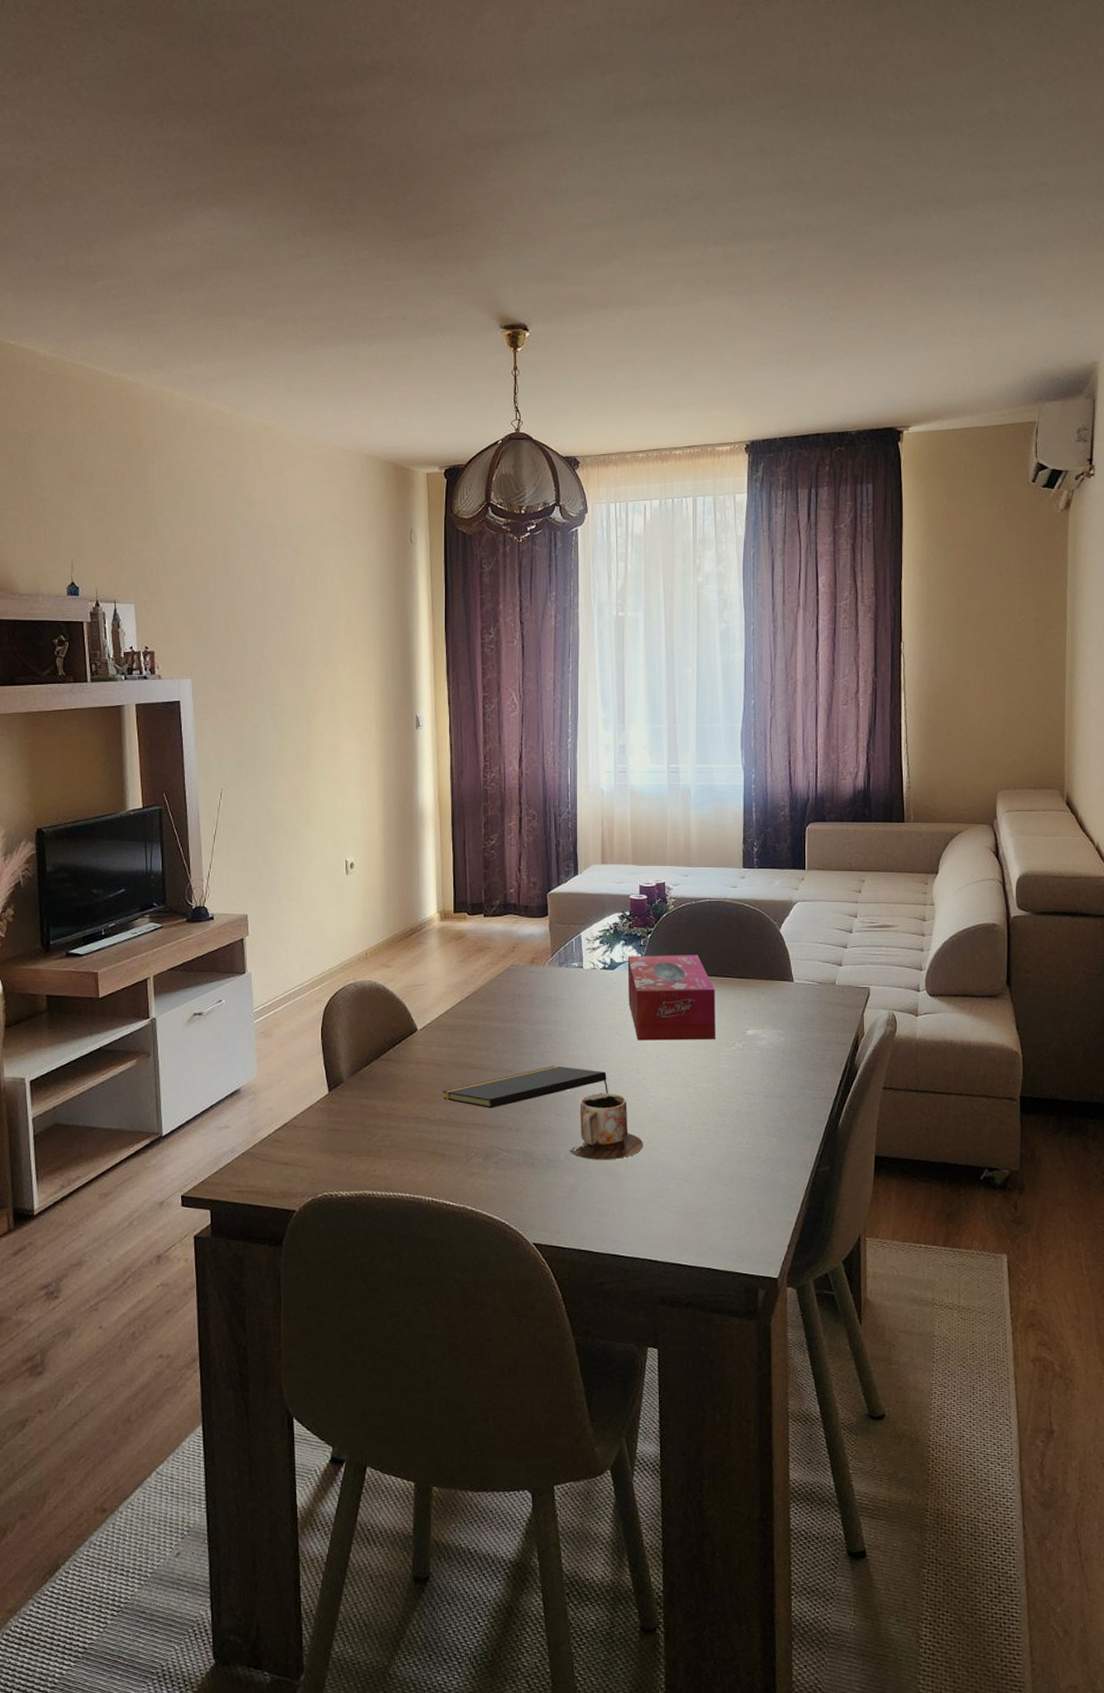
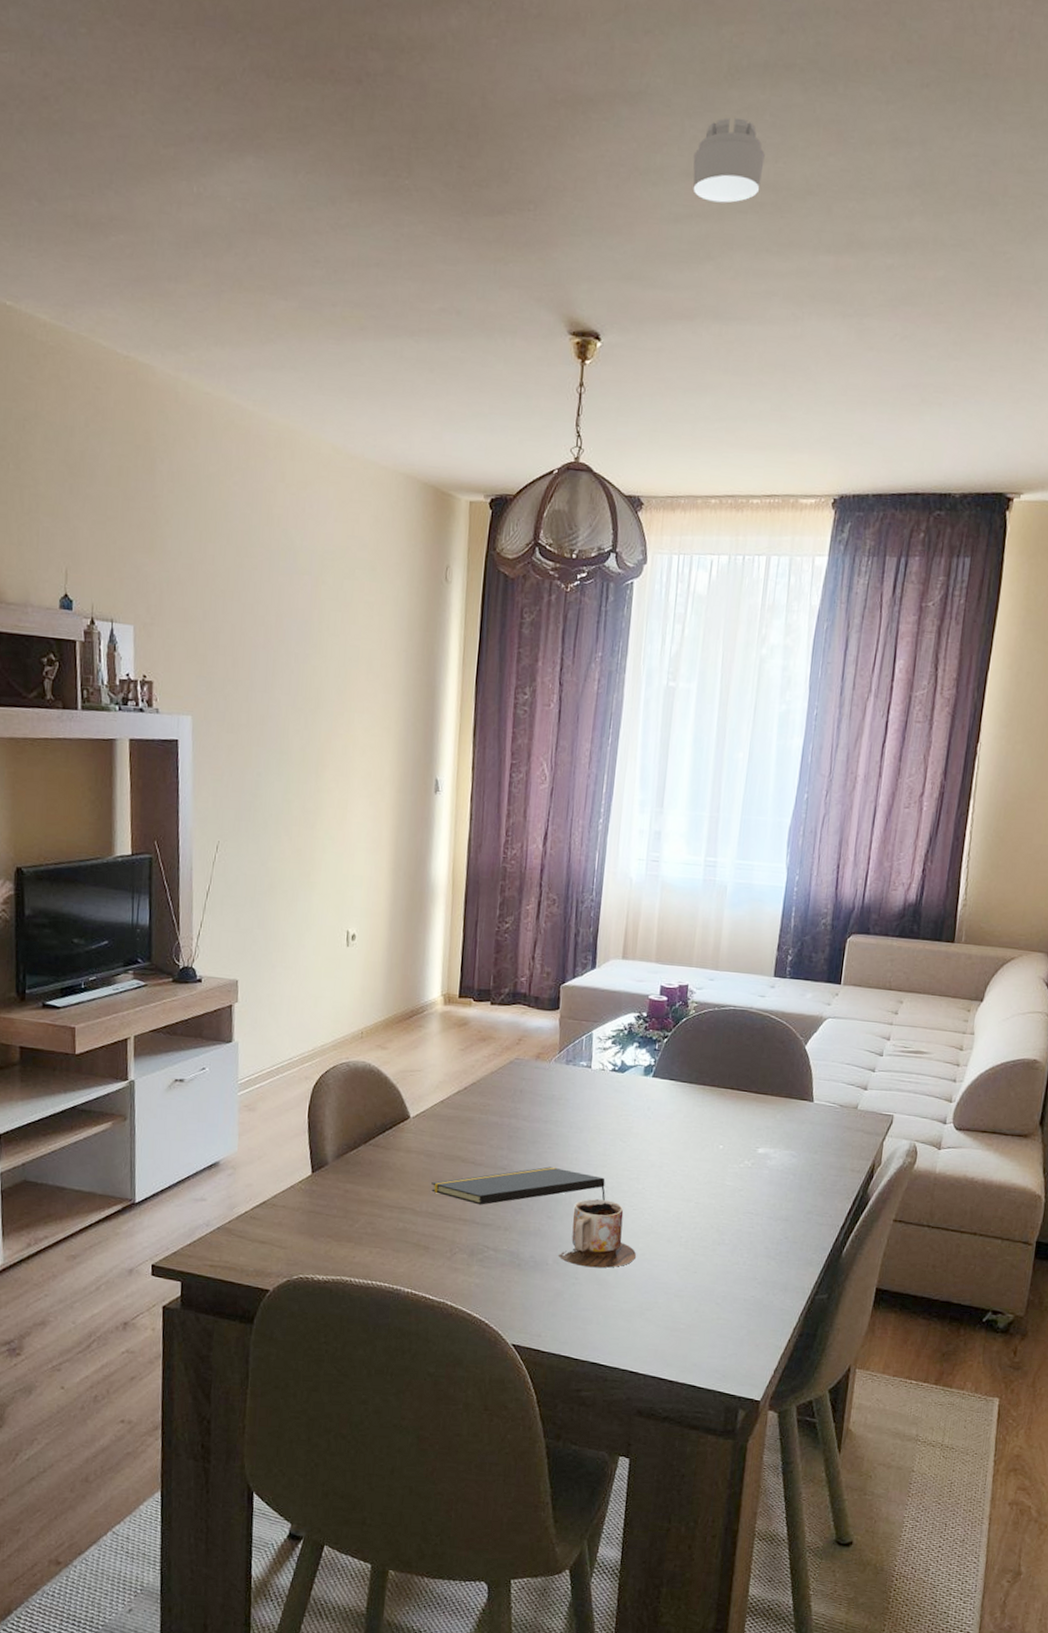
smoke detector: none [593,145,653,213] -> present [693,117,765,203]
tissue box: present [627,955,715,1041] -> none [636,1060,729,1155]

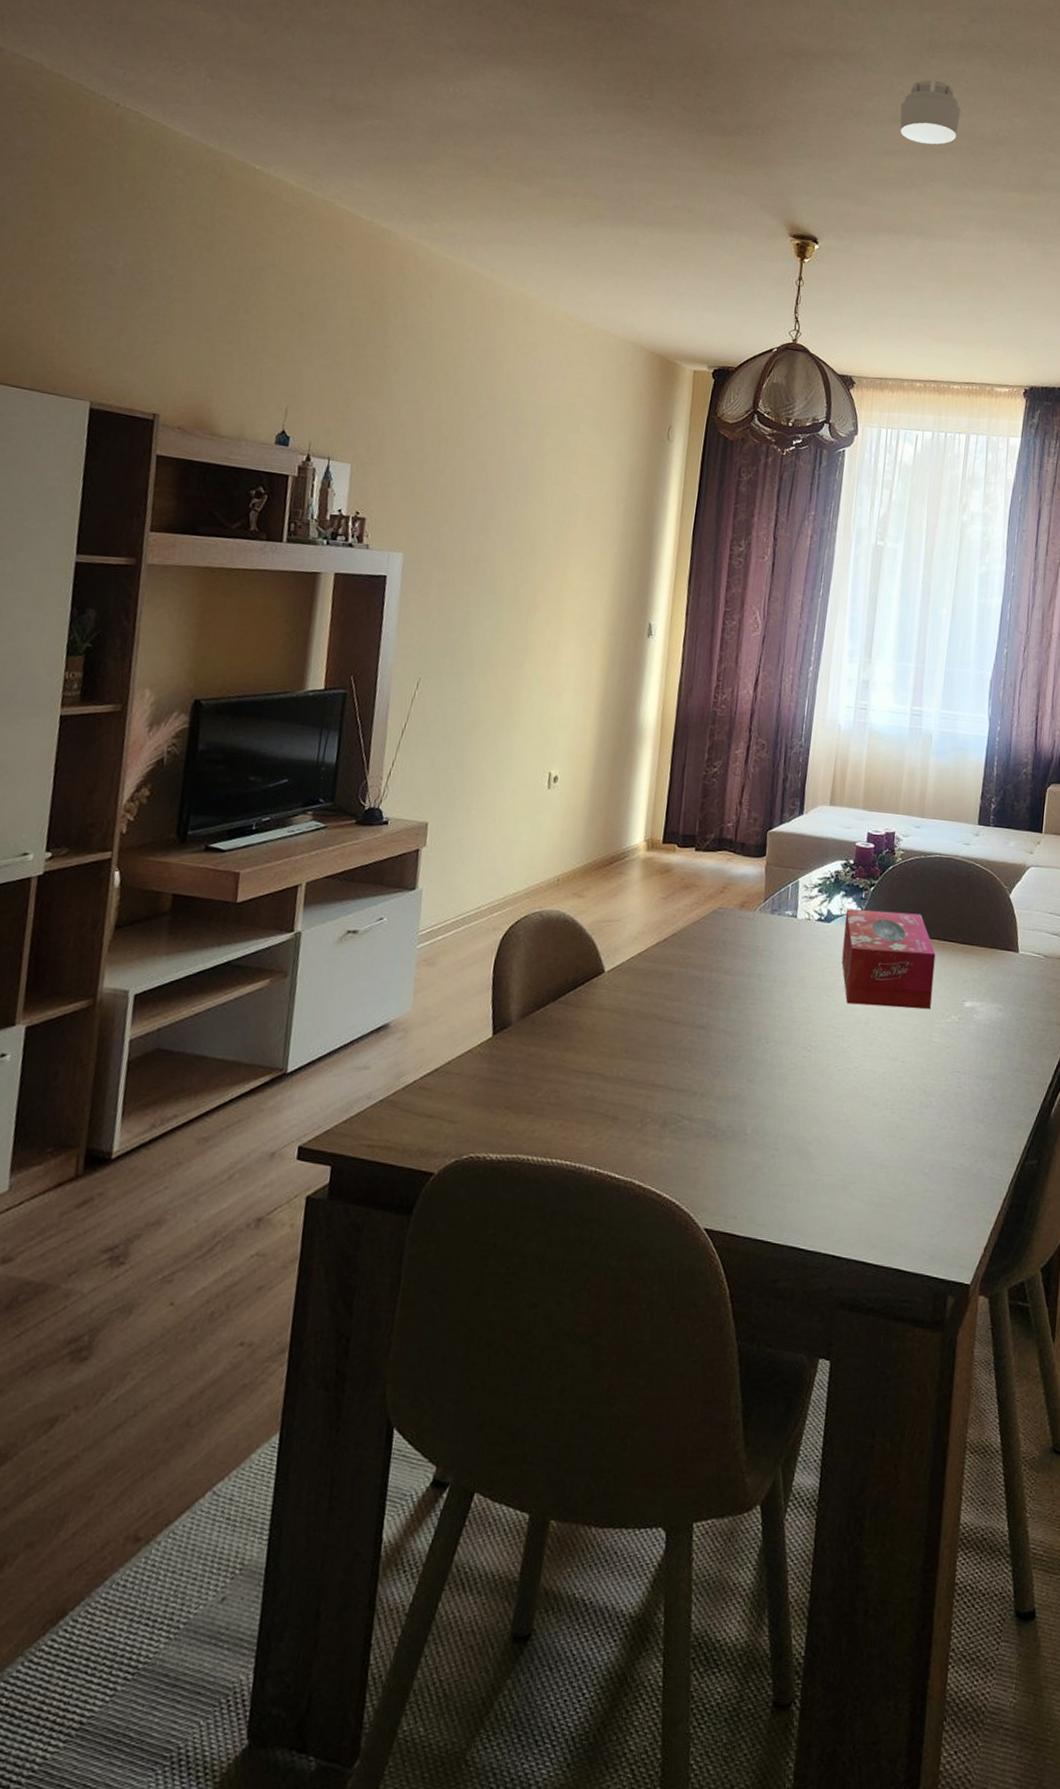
notepad: present [431,1166,605,1205] -> none [623,1024,809,1069]
mug: present [557,1199,636,1268] -> none [757,1059,840,1137]
tissue box: none [636,1060,729,1155] -> present [841,909,936,1009]

